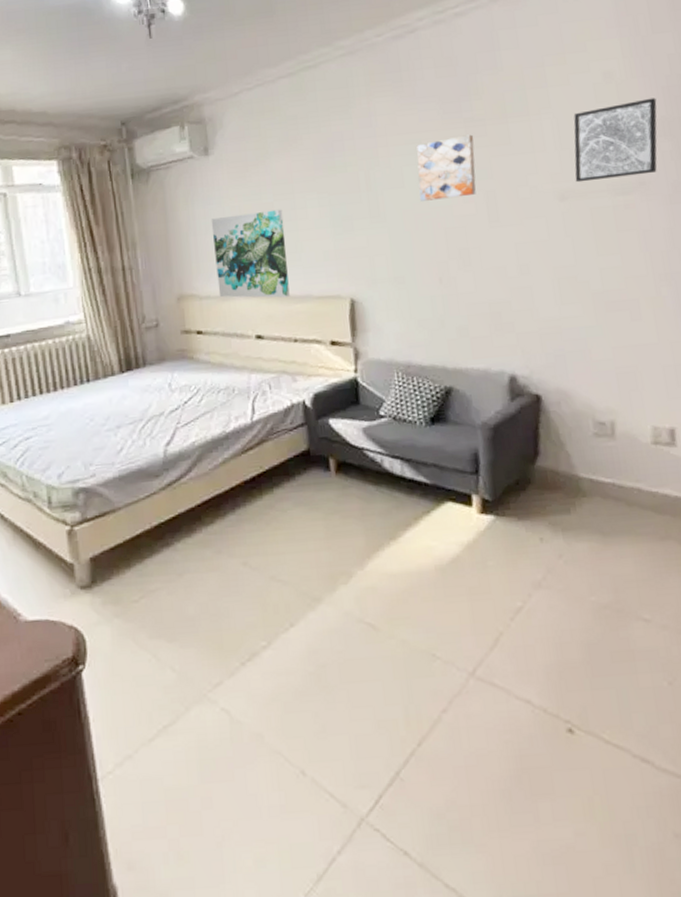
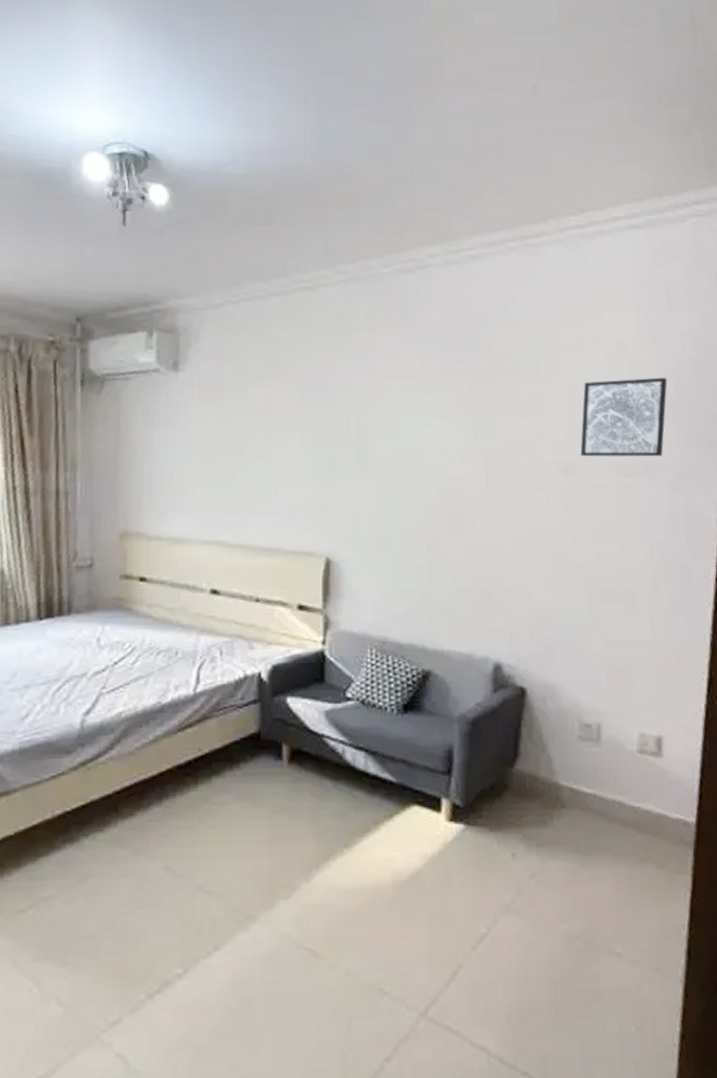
wall art: present [211,209,290,298] -> none [171,444,258,548]
wall art: present [416,134,476,201] -> none [413,389,479,457]

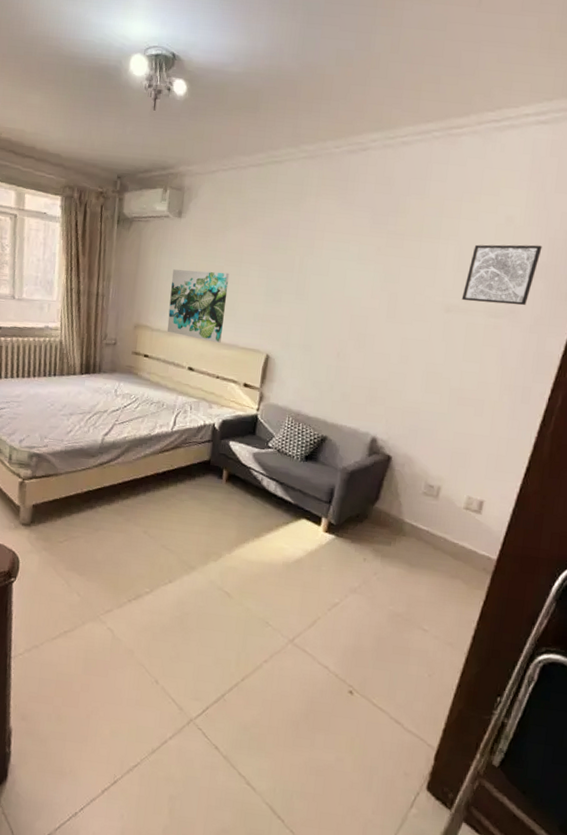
wall art: none [171,444,258,548] -> present [167,269,230,343]

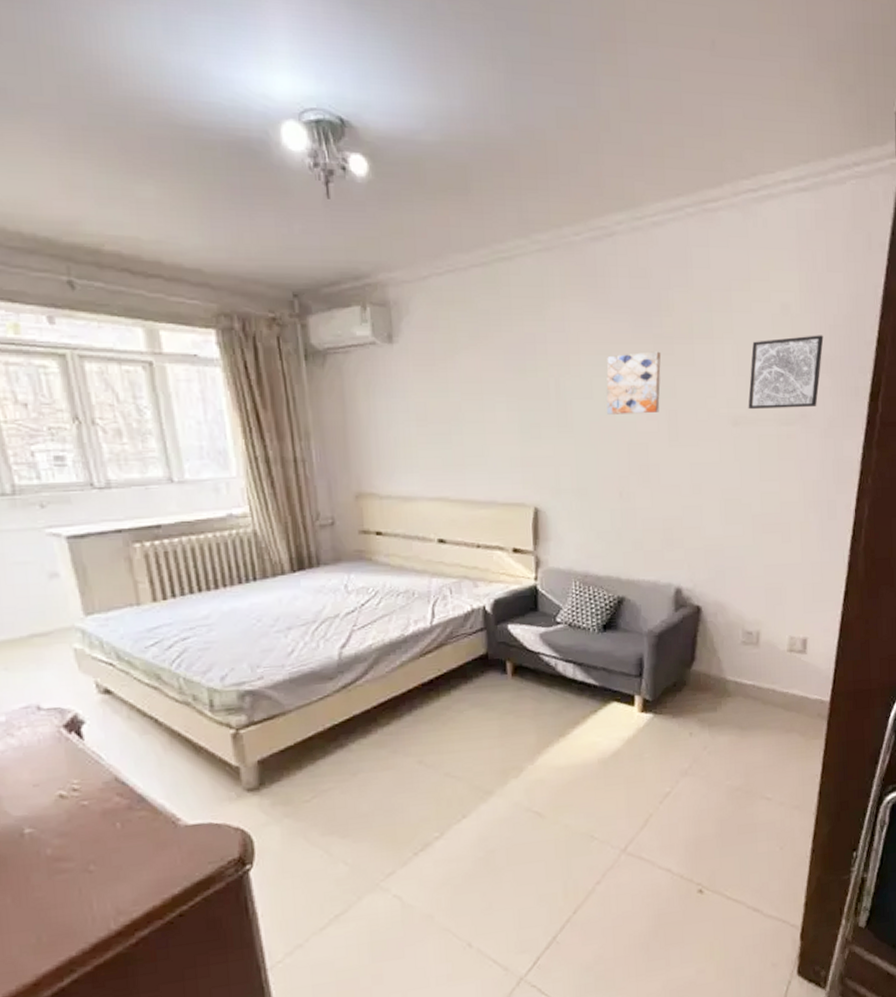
wall art: present [167,269,230,343] -> none [393,409,474,502]
wall art: none [337,244,392,293] -> present [606,351,661,414]

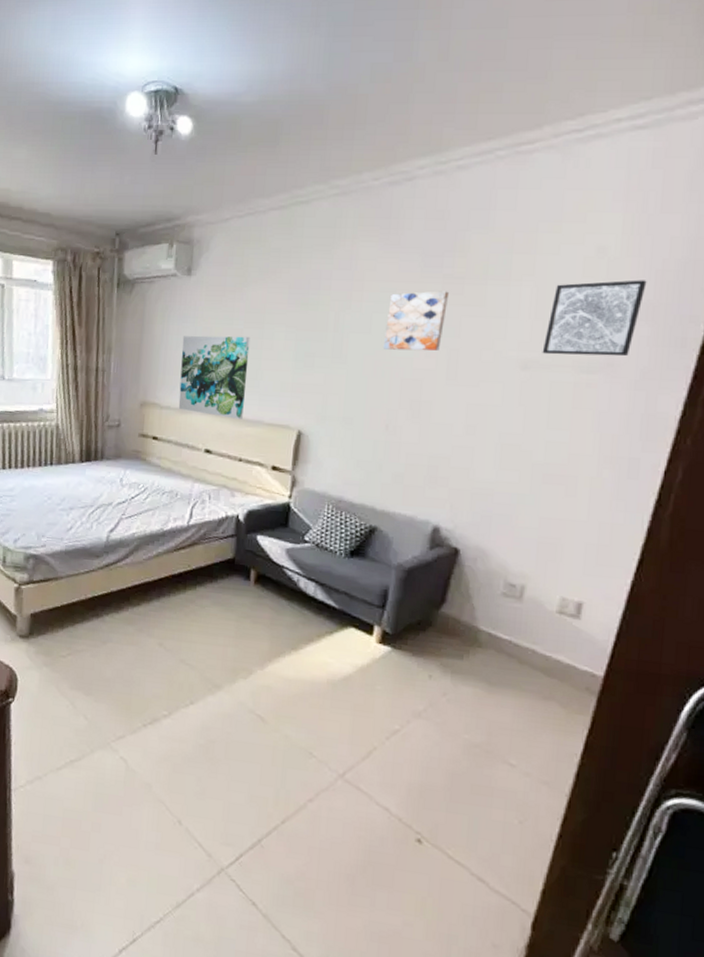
wall art: none [393,409,474,502] -> present [178,335,250,419]

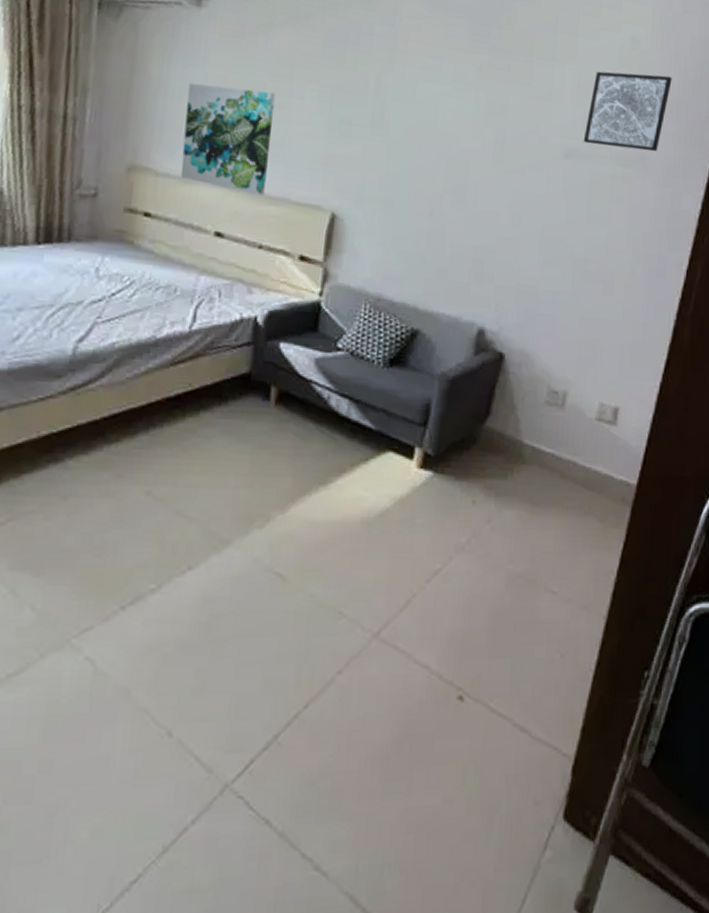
wall art: present [382,291,450,351] -> none [427,60,497,130]

